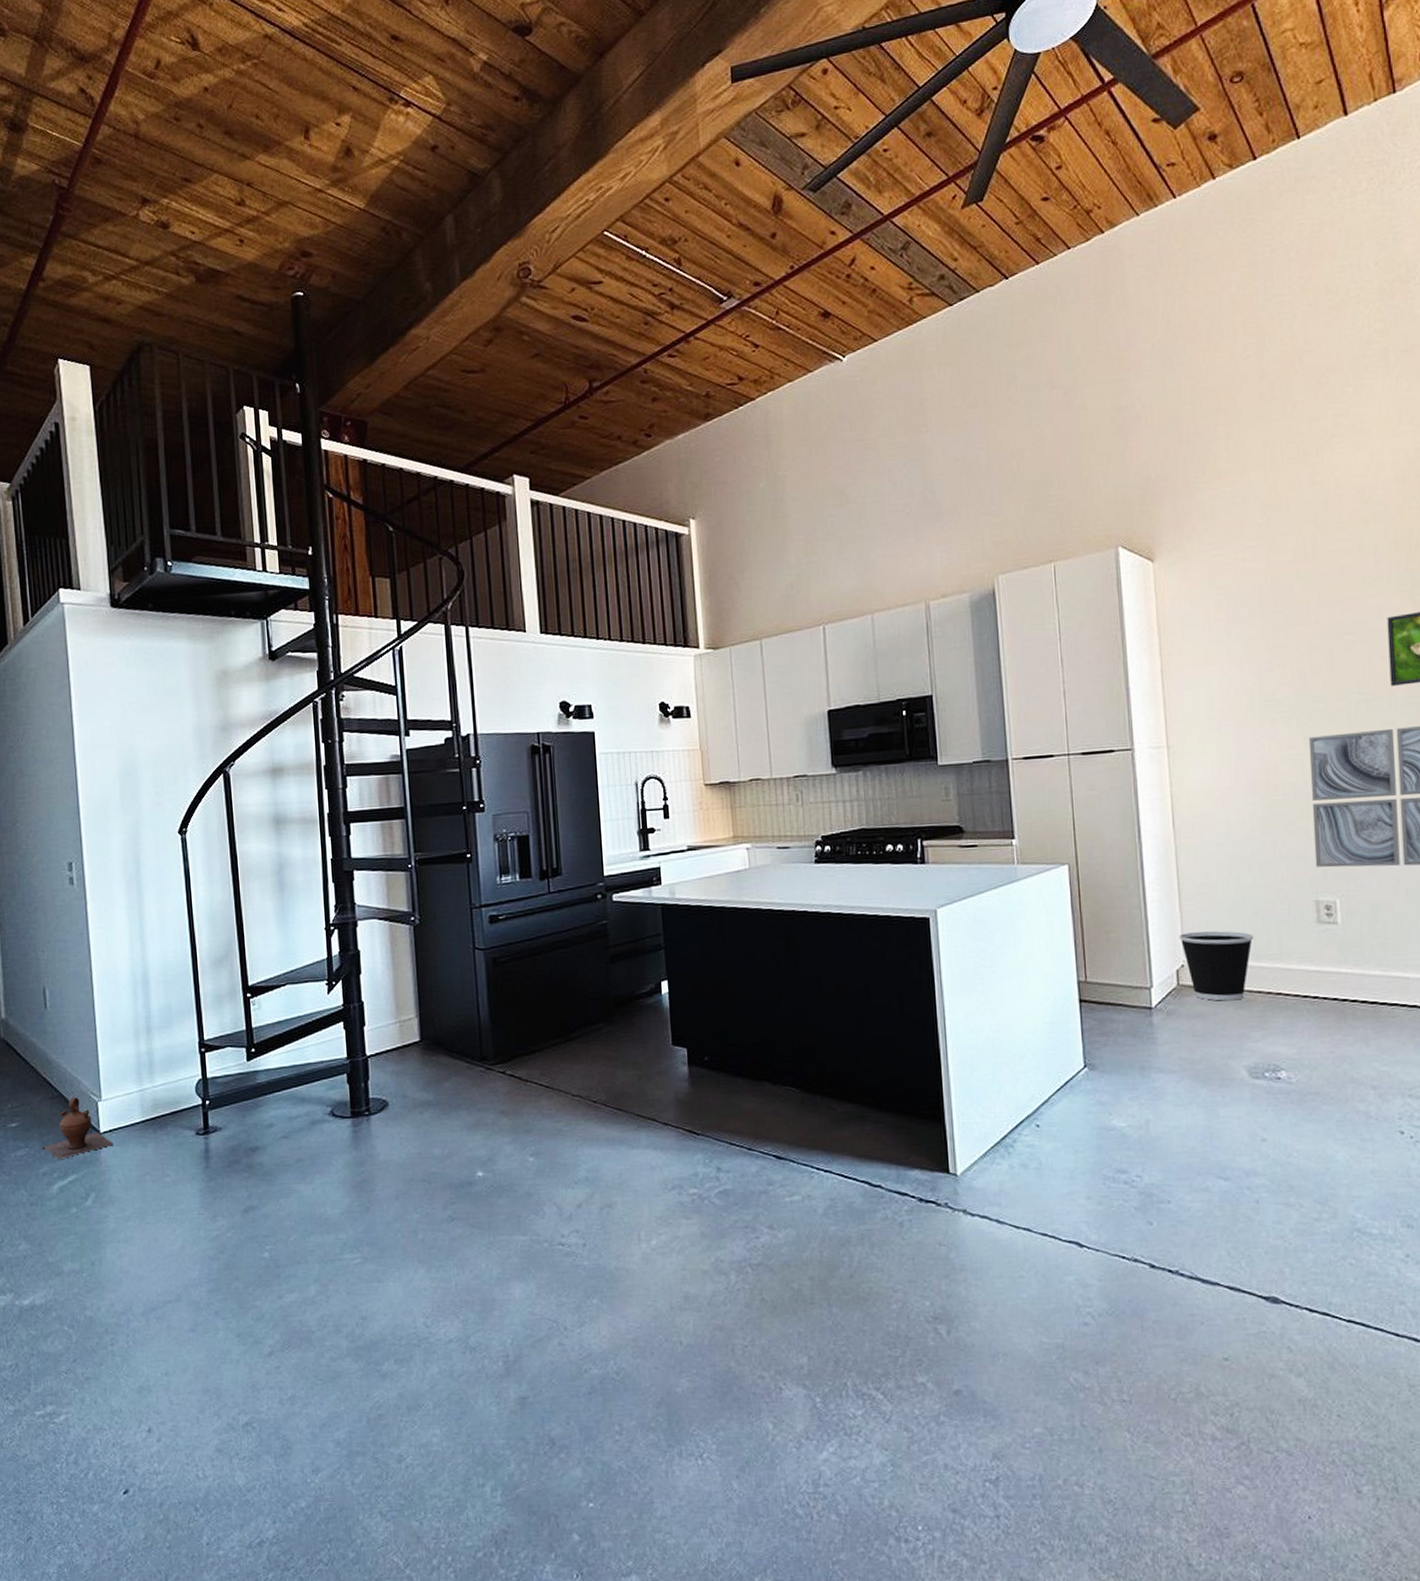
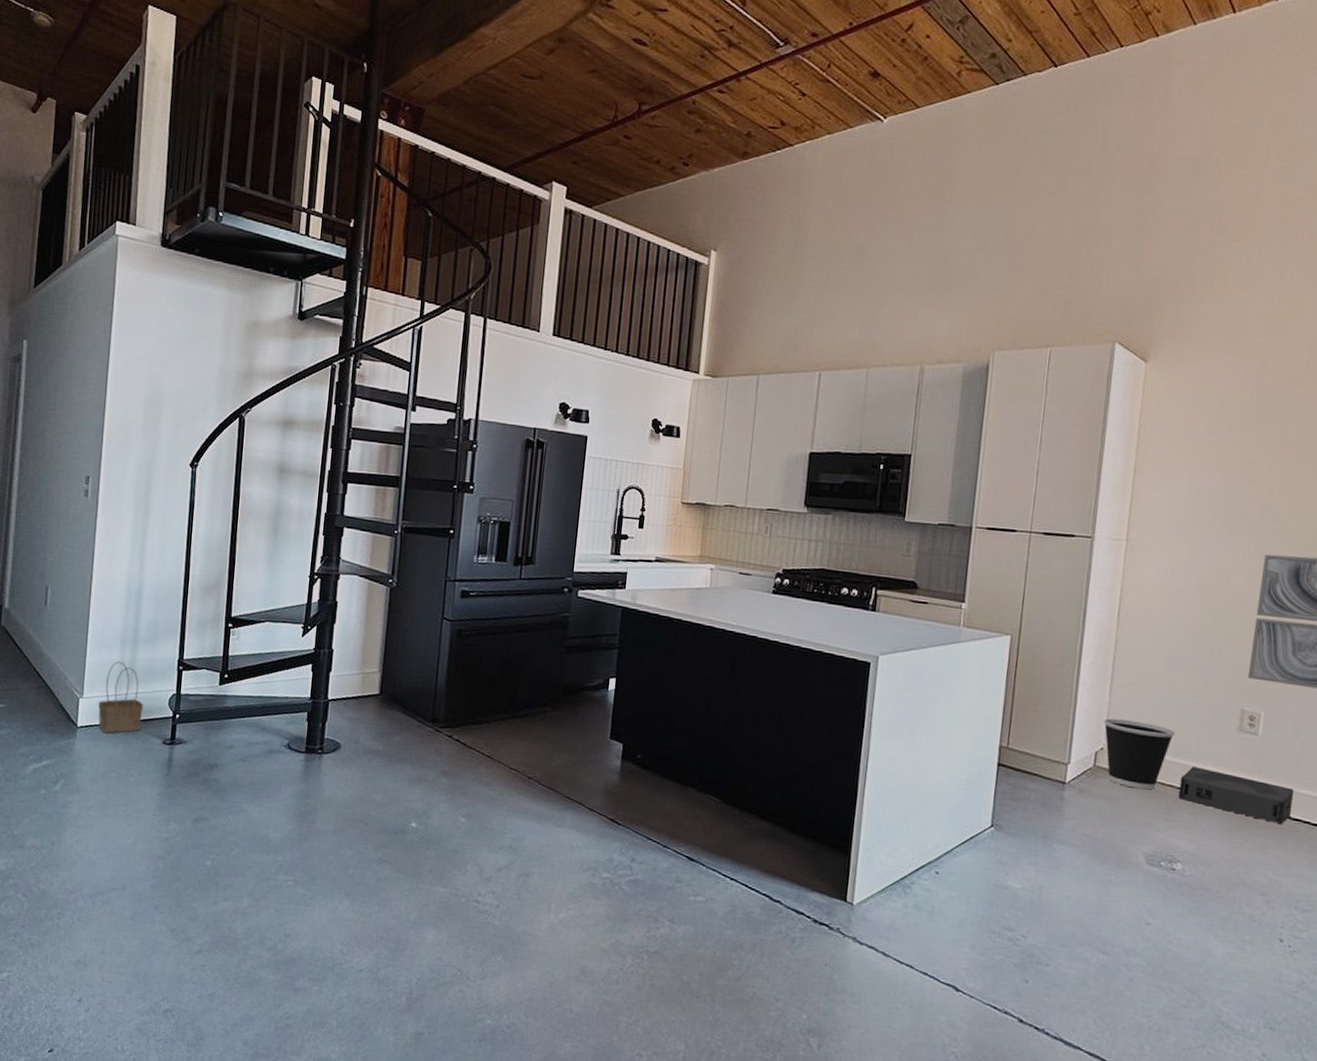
ceramic jug: present [43,1097,114,1160] -> none [24,690,88,745]
basket: none [120,1054,169,1135] -> present [98,661,144,734]
speaker: none [1268,967,1387,1013] -> present [1178,766,1294,825]

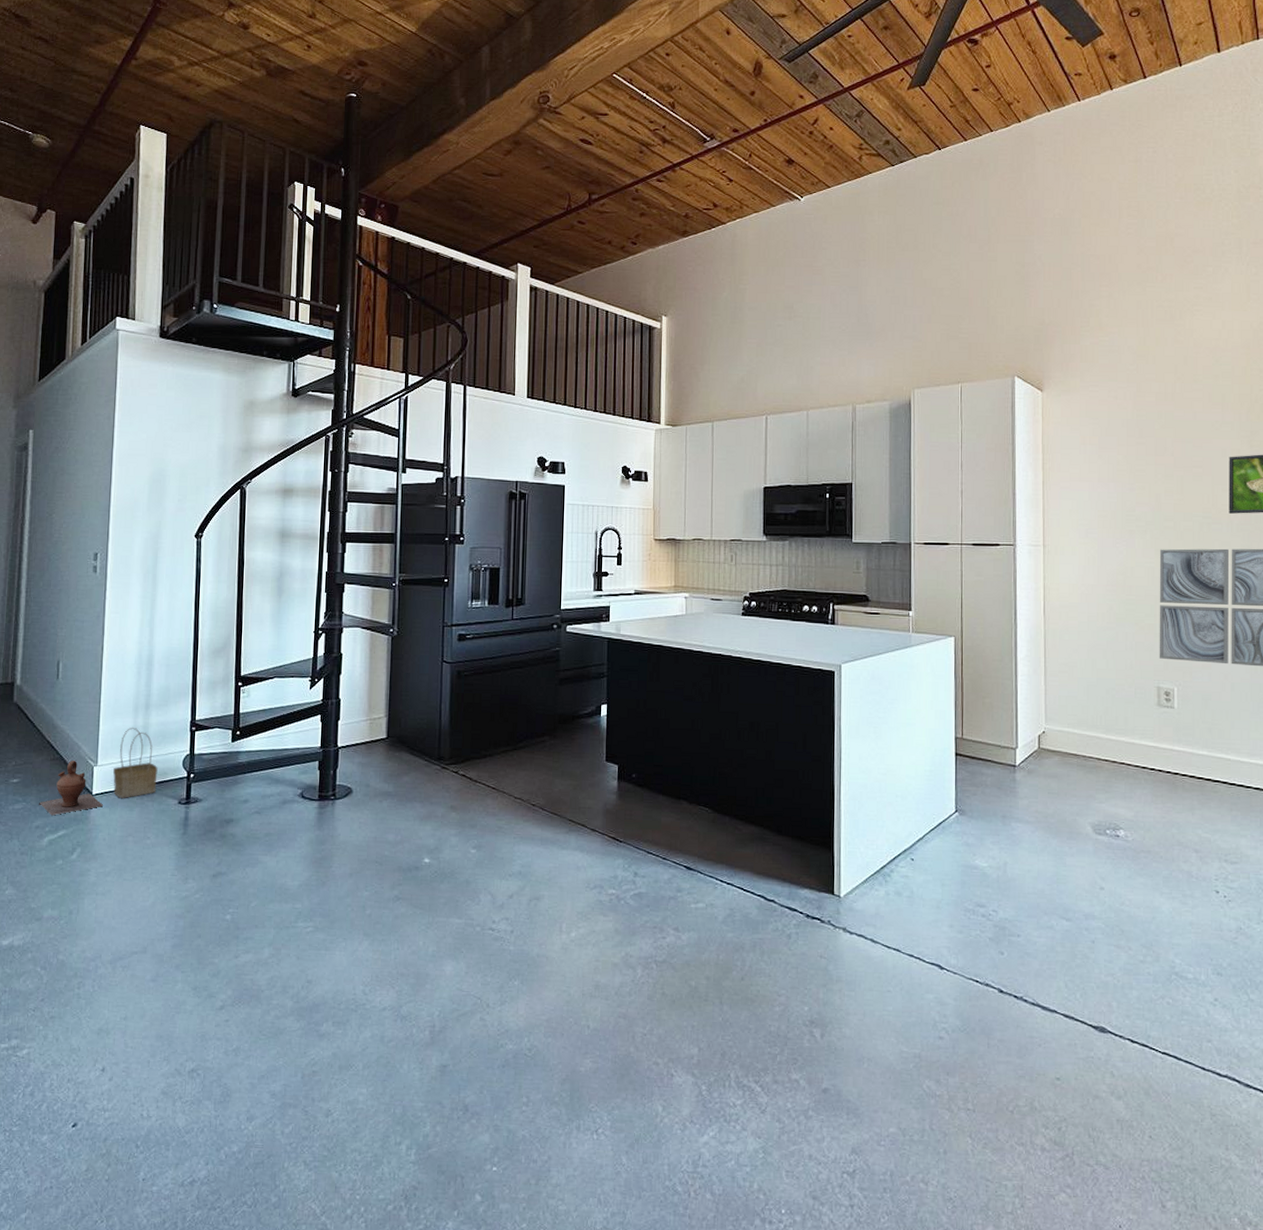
ceramic jug: none [24,690,88,745] -> present [39,761,104,816]
wastebasket: present [1104,718,1176,790] -> none [1043,704,1105,766]
speaker: present [1178,766,1294,825] -> none [1114,741,1211,787]

